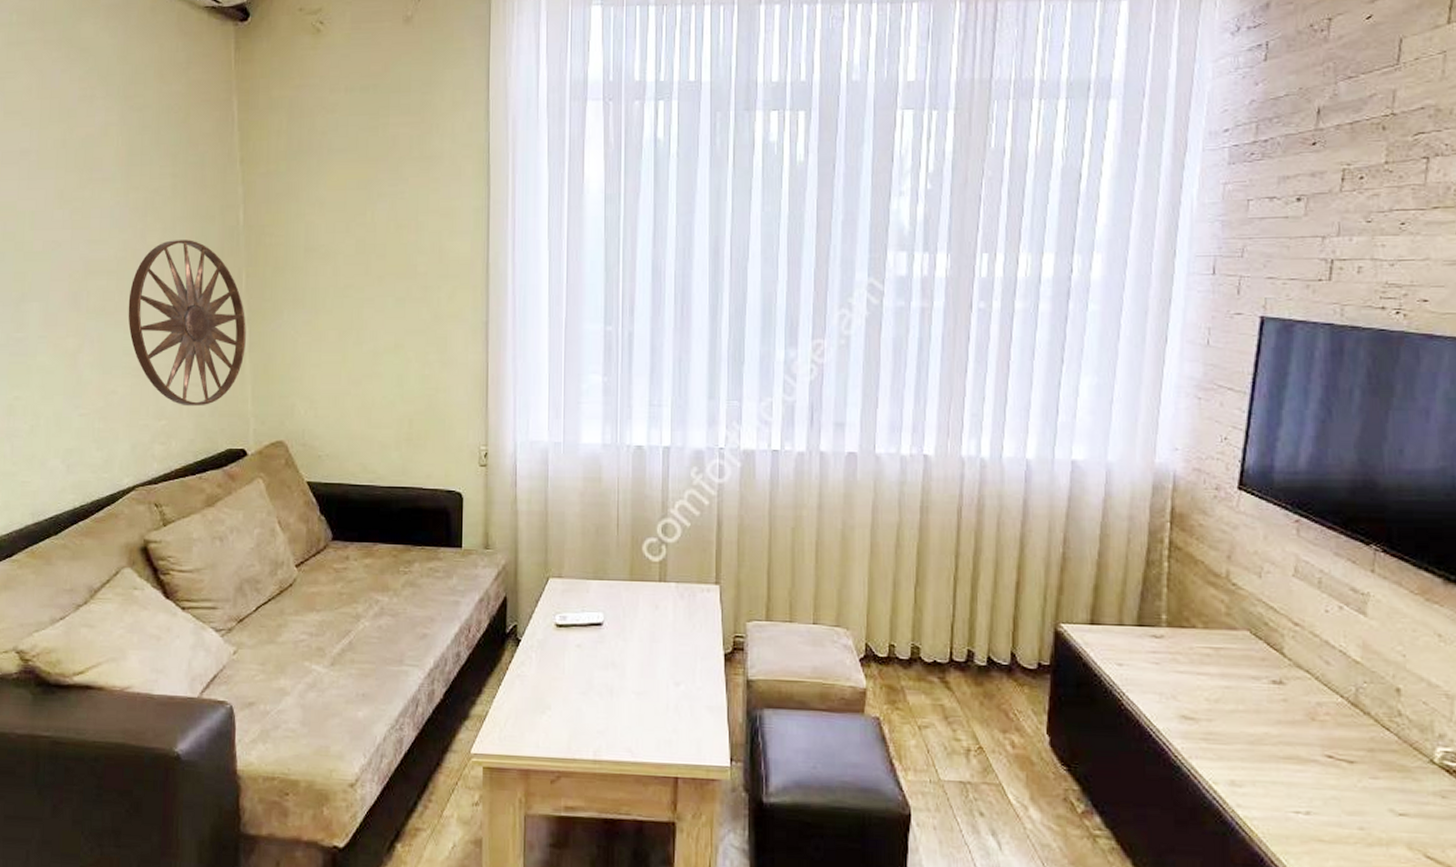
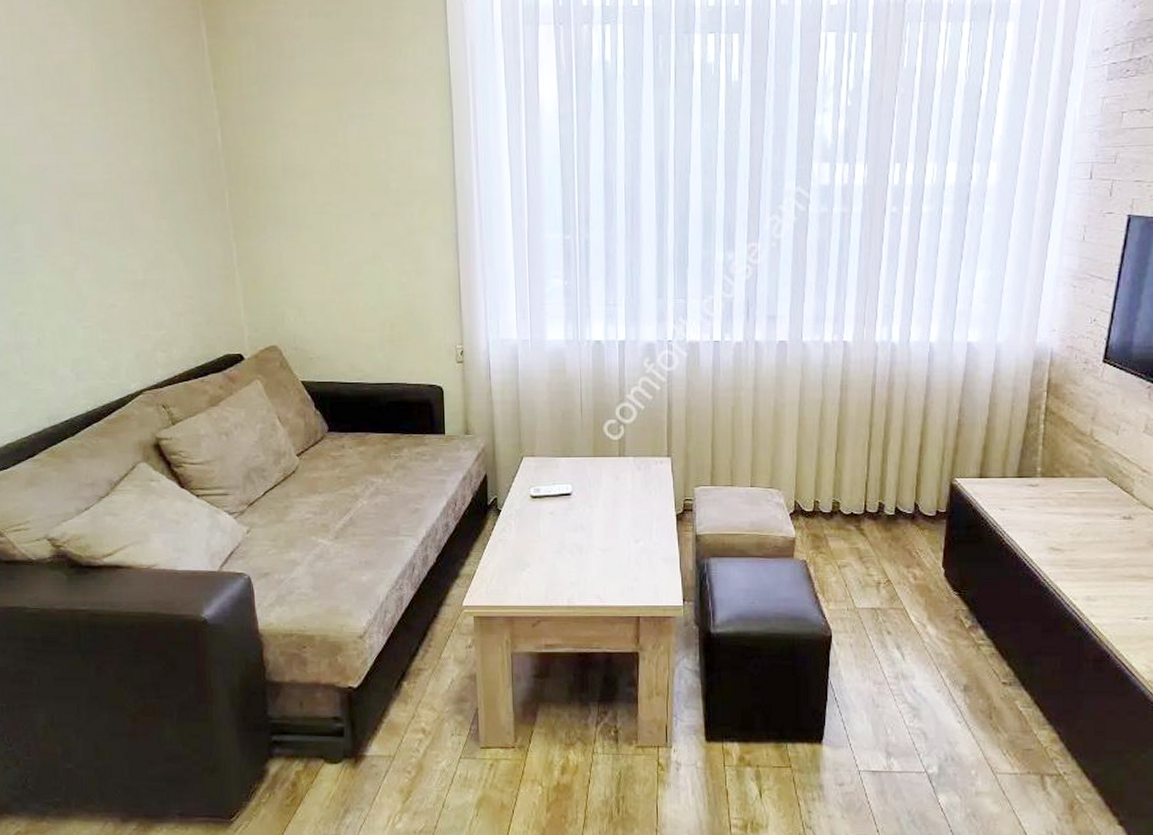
wall art: present [128,240,246,407] -> none [118,162,234,317]

